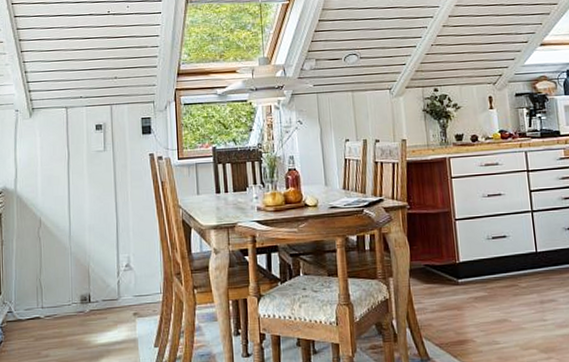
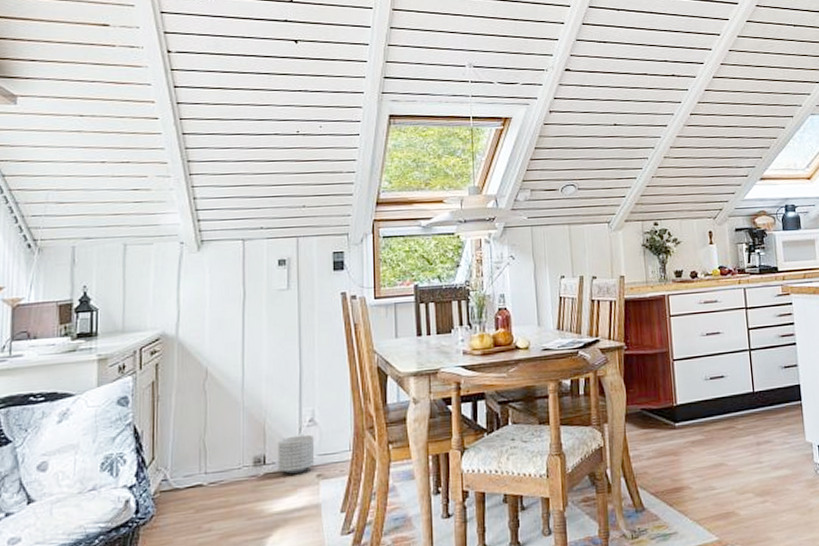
planter: none [100,278,131,312] -> present [277,434,314,475]

